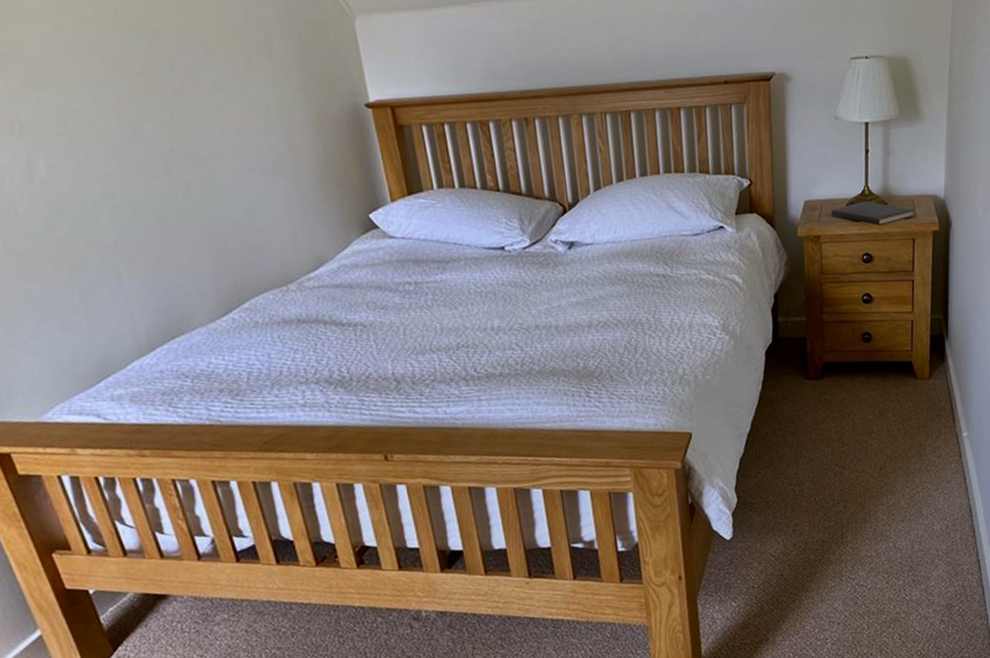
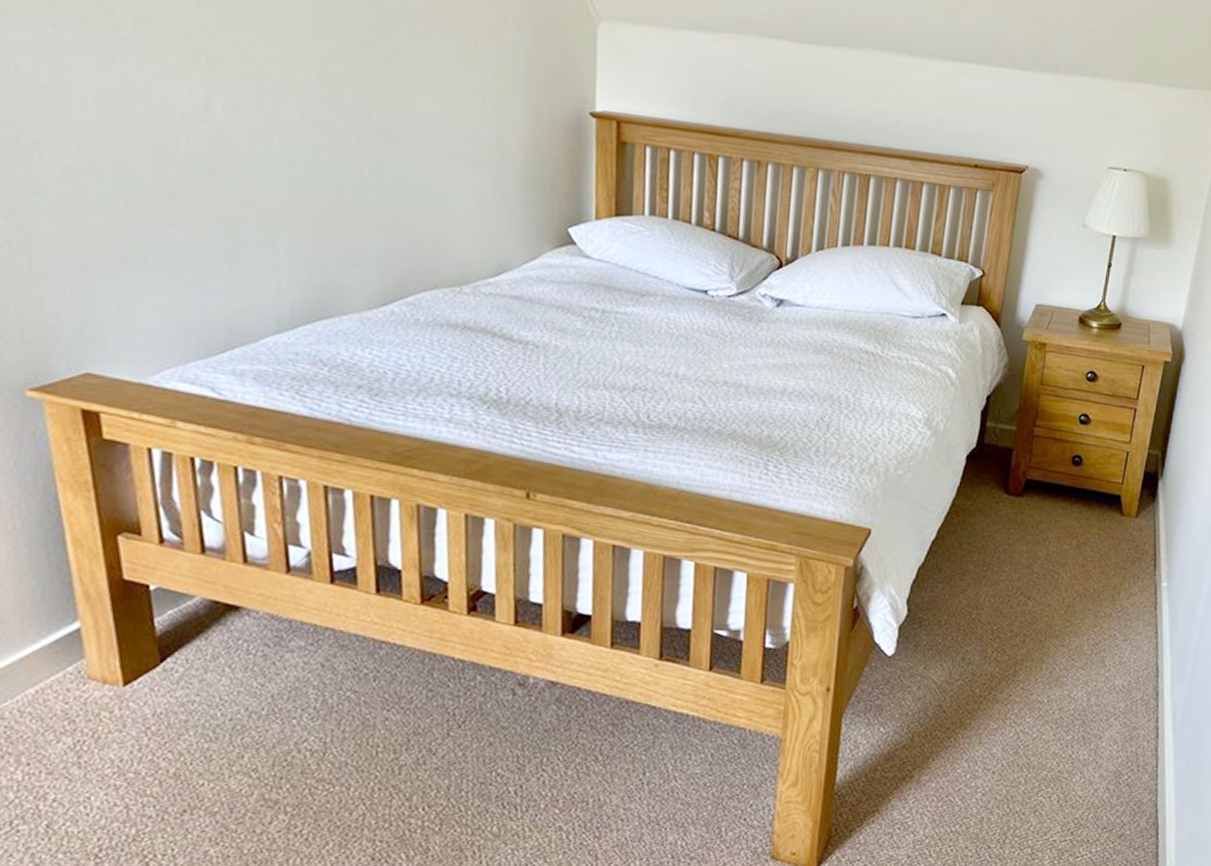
hardcover book: present [831,200,915,226] -> none [1062,316,1149,346]

